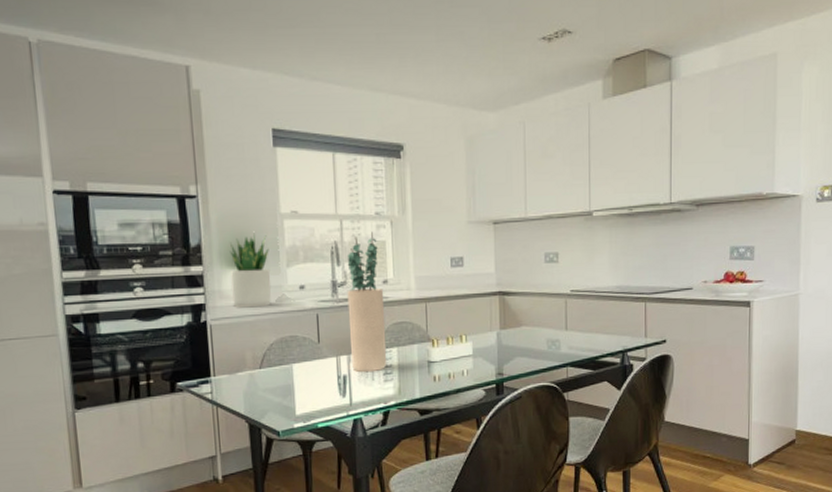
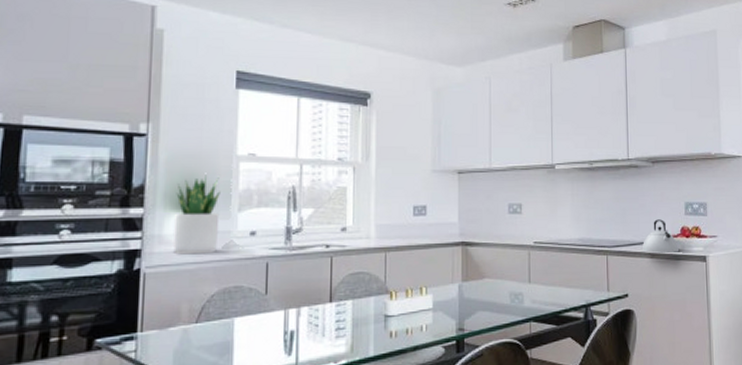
vase: present [347,232,387,373] -> none [300,178,342,328]
kettle: none [682,265,721,300] -> present [641,219,679,254]

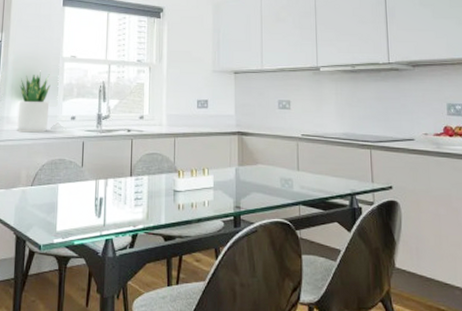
kettle: present [641,219,679,254] -> none [404,118,442,151]

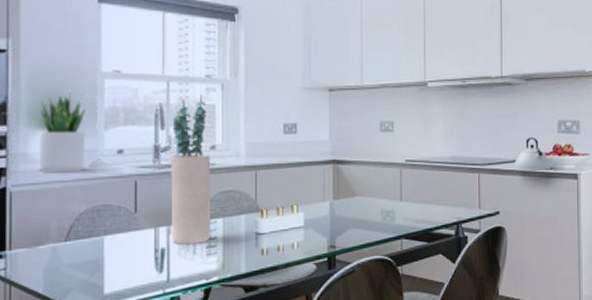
vase: none [108,75,140,197] -> present [170,95,211,246]
kettle: none [404,118,442,151] -> present [513,137,550,172]

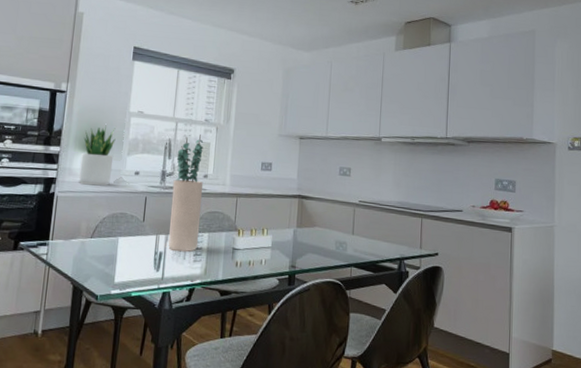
kettle: present [513,137,550,172] -> none [453,191,487,223]

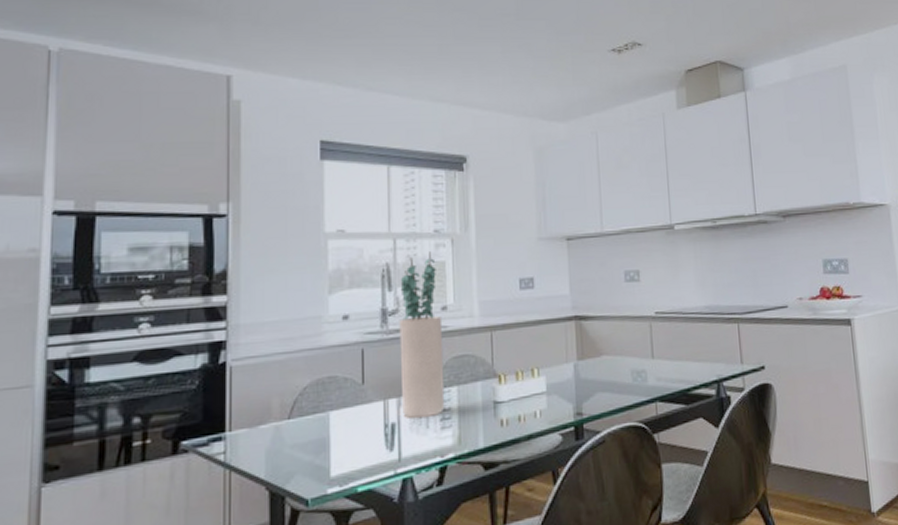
planter: present [79,125,116,186] -> none [259,255,309,345]

